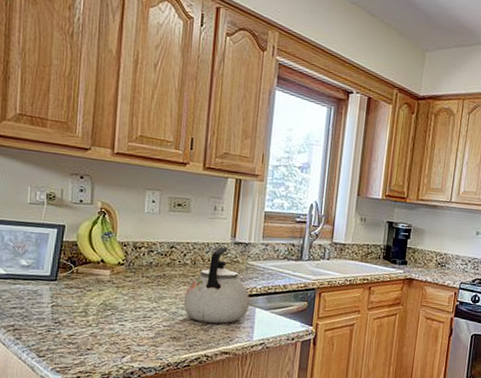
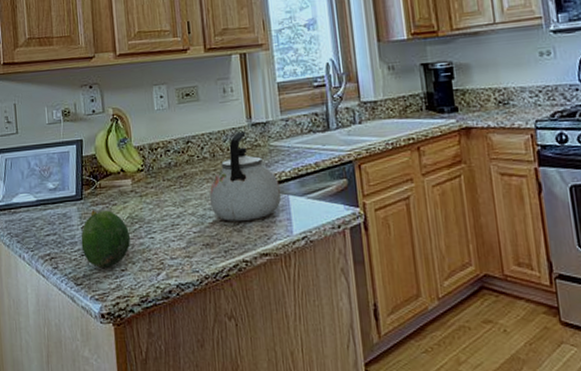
fruit: none [49,292,101,345] -> present [81,210,131,268]

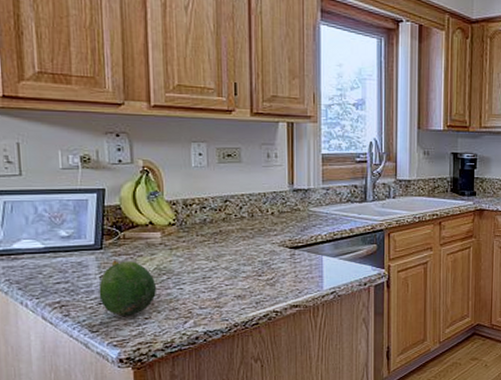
kettle: present [209,131,282,221] -> none [244,195,316,276]

